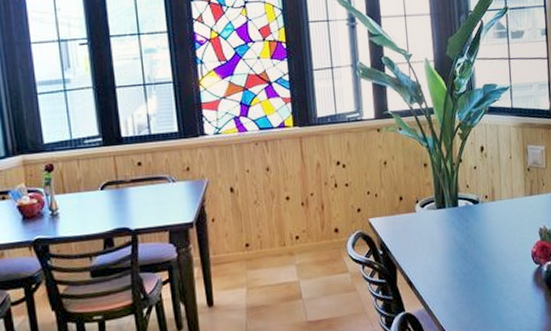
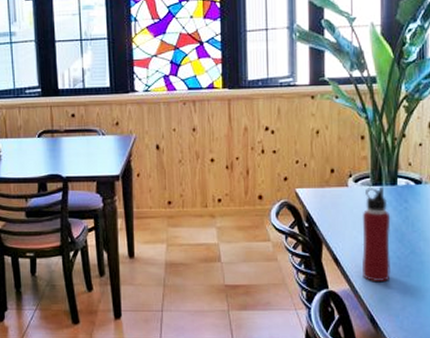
water bottle: none [430,209,459,300] -> present [362,186,391,283]

